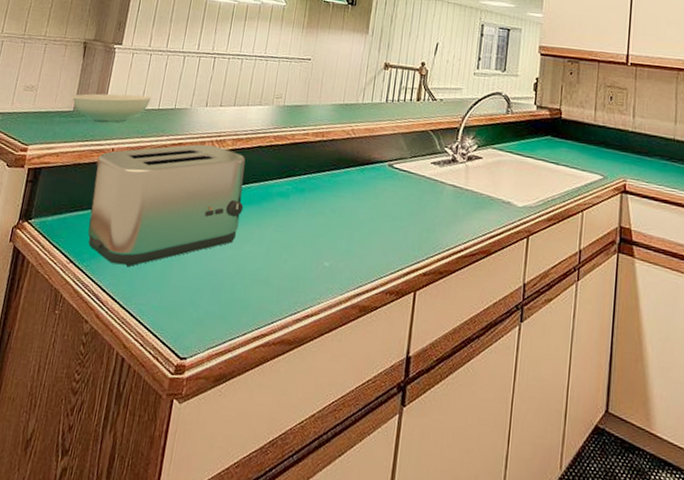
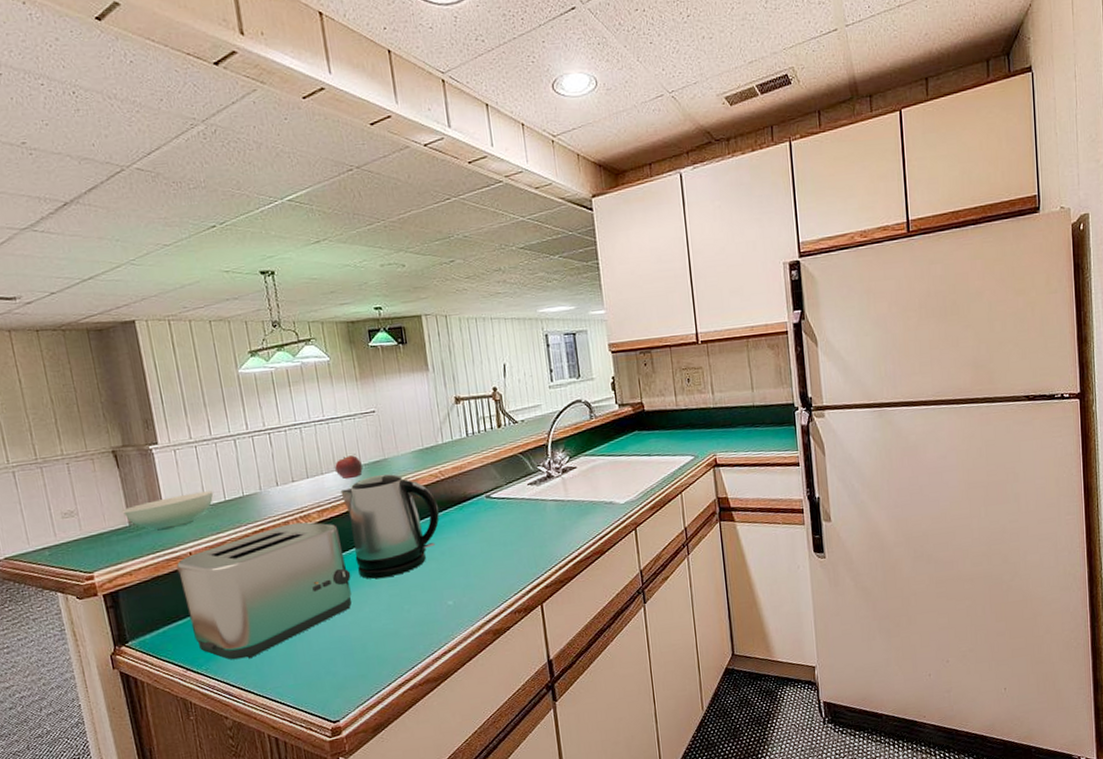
kettle: none [251,118,342,222] -> present [340,474,440,579]
fruit: none [260,94,285,116] -> present [335,455,363,479]

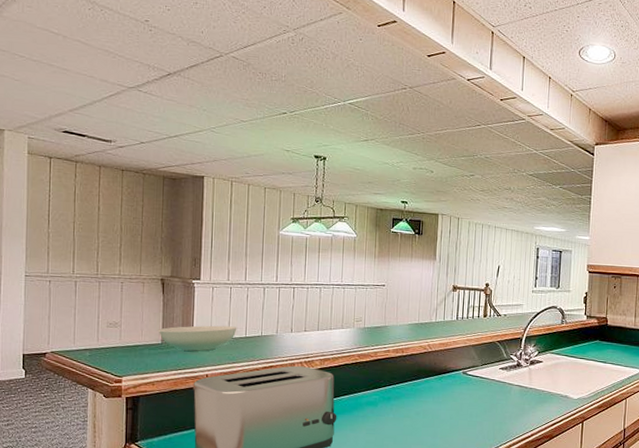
fruit: present [335,455,363,479] -> none [342,318,365,338]
kettle: present [340,474,440,579] -> none [343,338,422,426]

